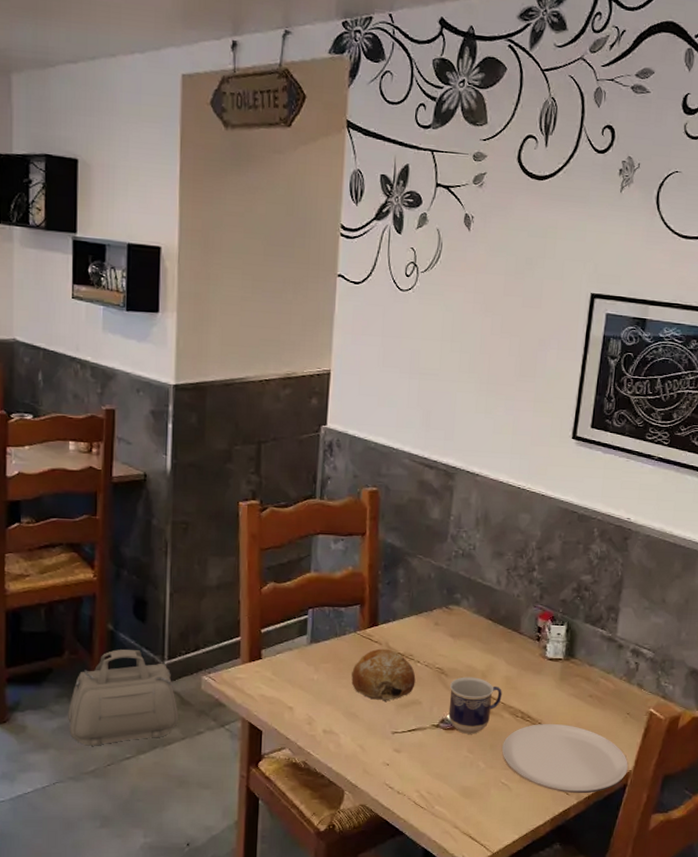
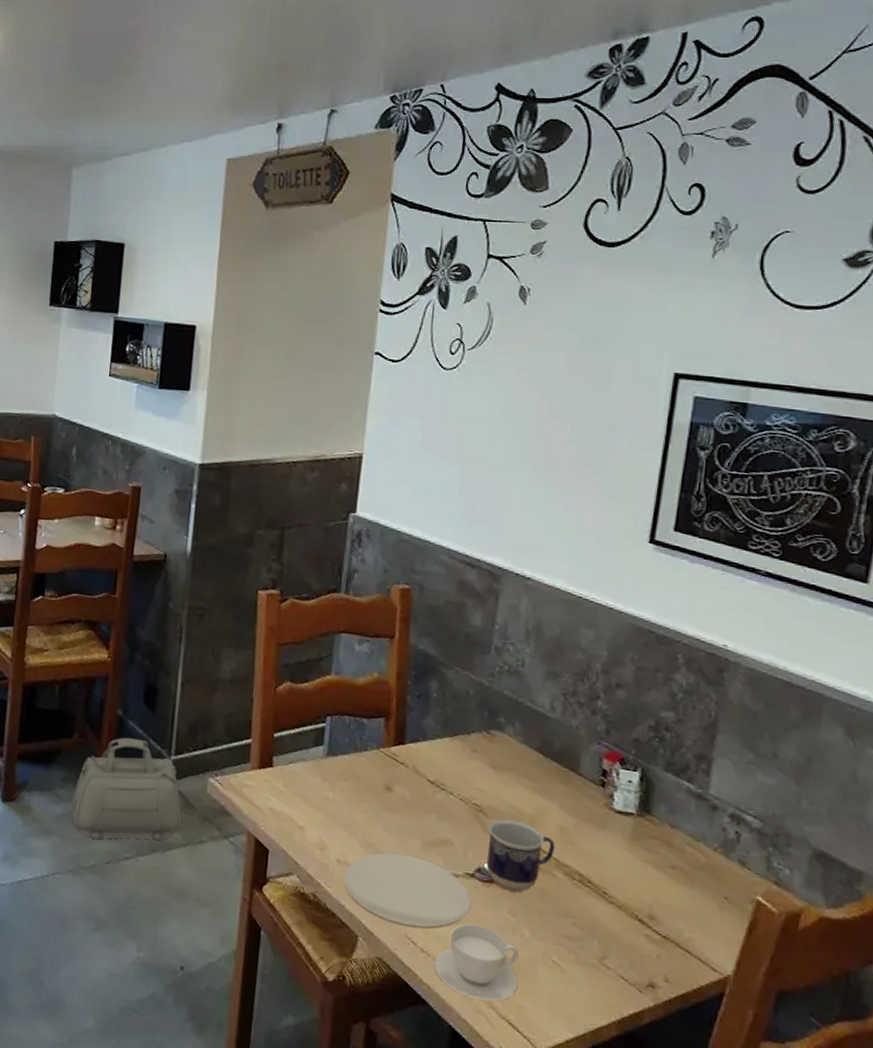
plate: none [330,718,437,776] -> present [343,853,471,929]
bread roll: present [351,648,416,701] -> none [371,771,448,836]
teacup: none [408,764,476,823] -> present [434,924,519,1001]
plate: present [502,723,628,794] -> none [553,892,726,997]

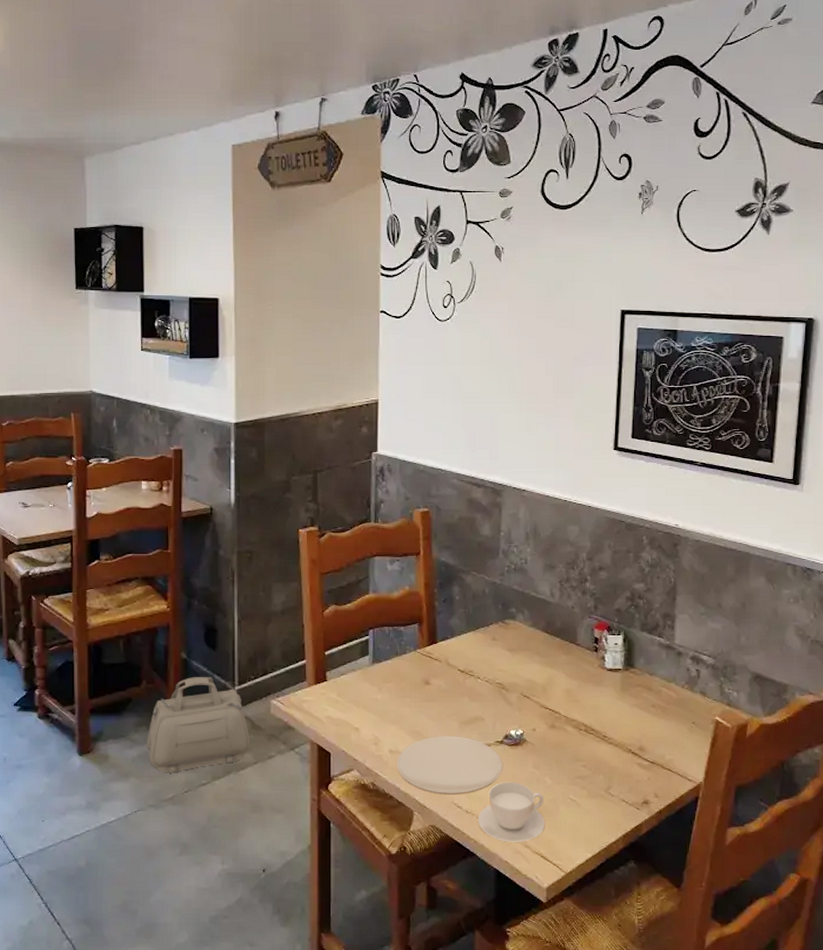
cup: present [486,819,555,893] -> none [510,691,564,750]

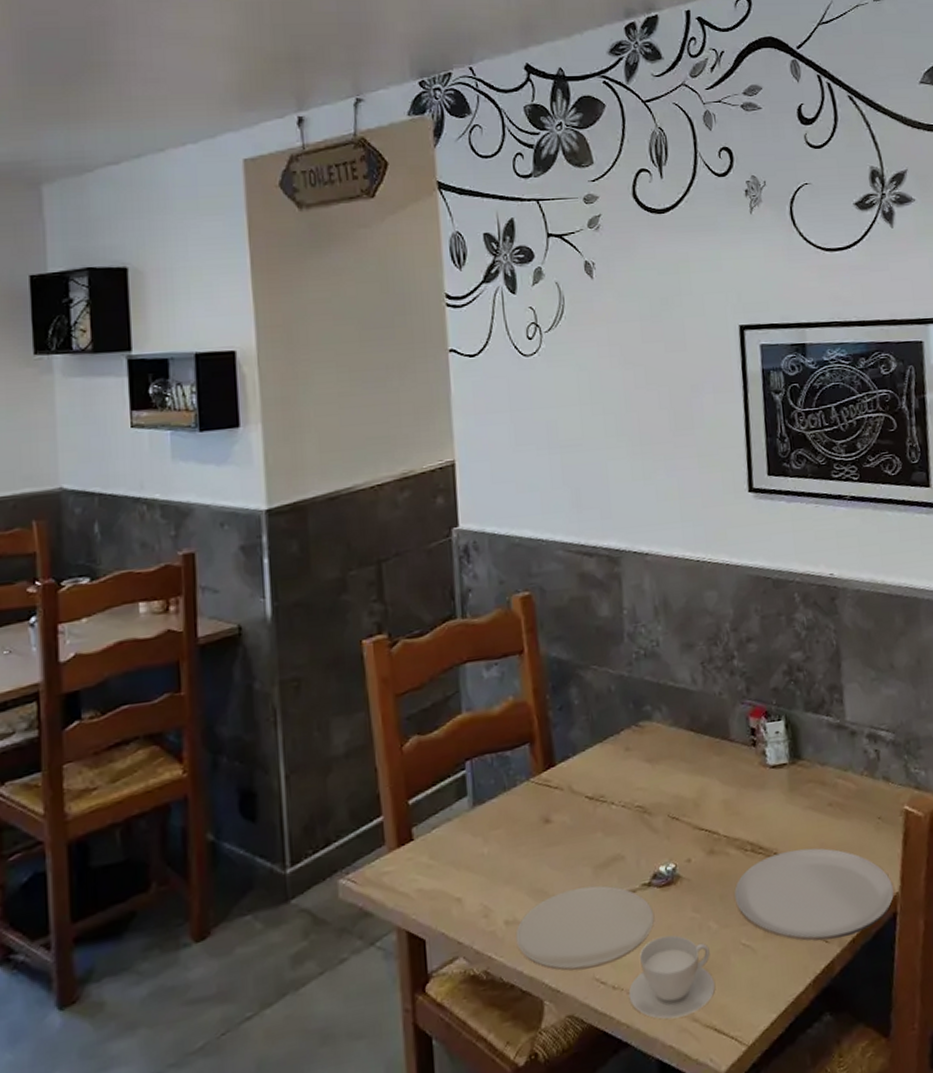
handbag: present [146,677,250,773] -> none [160,861,312,1013]
plate: none [568,735,698,808] -> present [734,848,894,941]

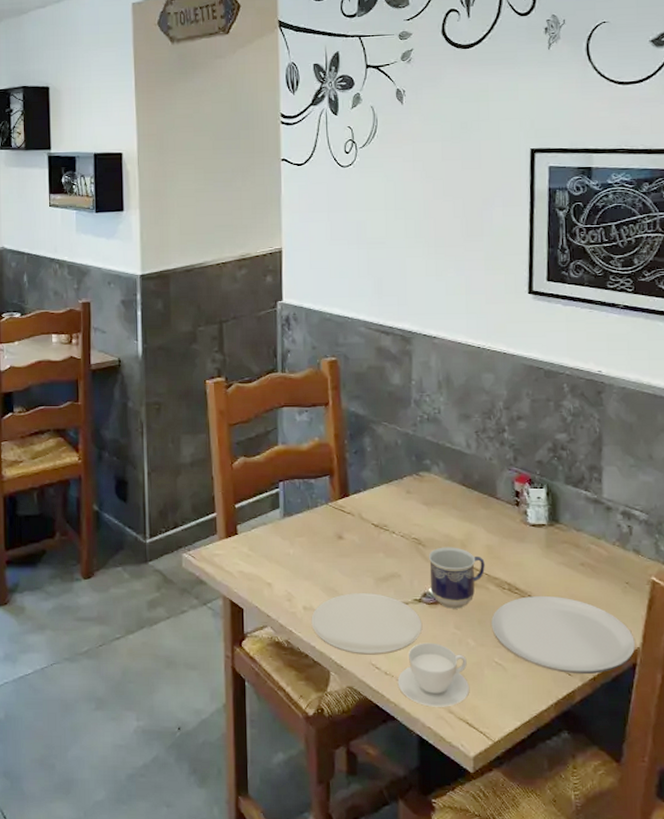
cup: none [656,808,723,888] -> present [428,547,485,609]

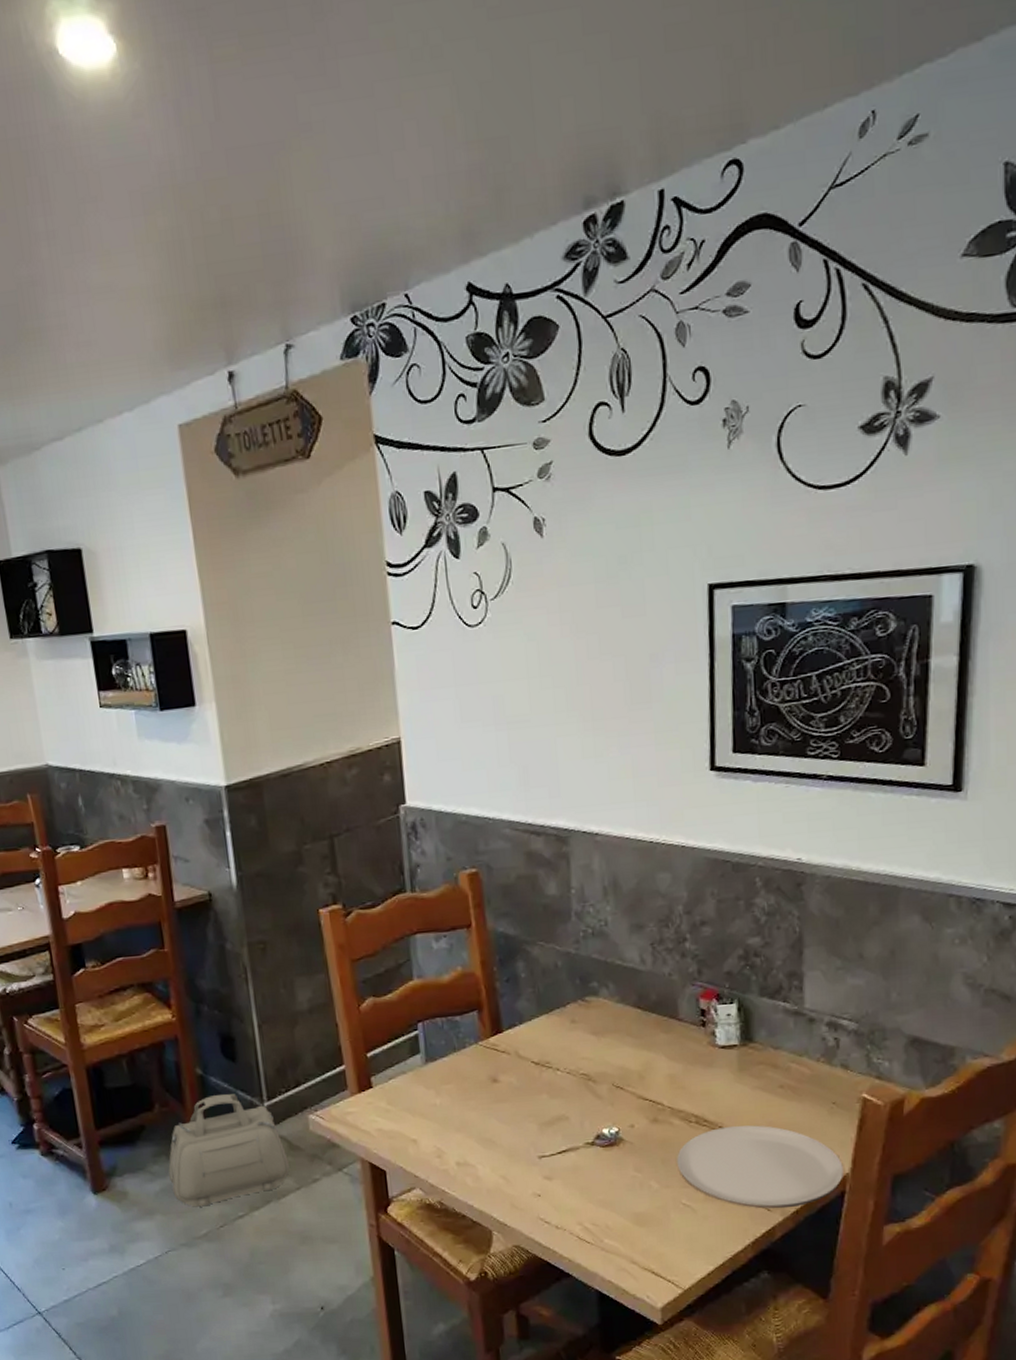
handbag: none [60,529,162,626] -> present [168,1094,290,1207]
plate: present [311,593,422,655] -> none [466,1140,596,1210]
teacup: present [397,642,470,707] -> none [570,1189,655,1259]
cup: present [428,547,485,609] -> none [600,1080,668,1150]

